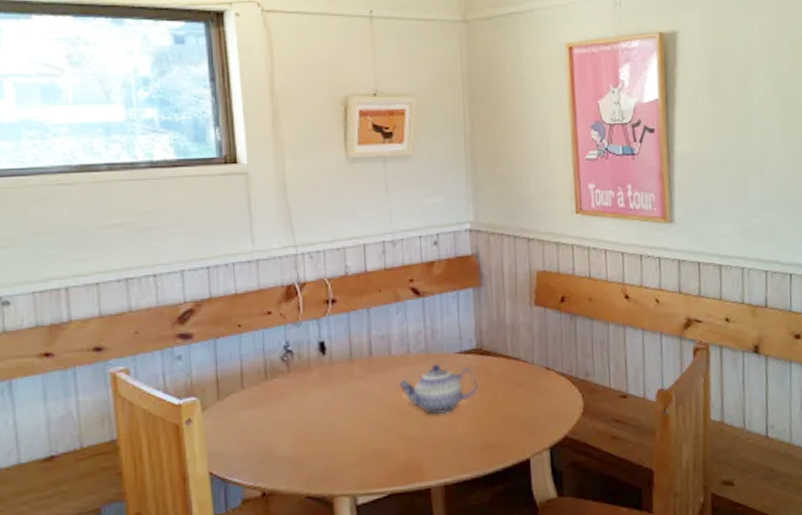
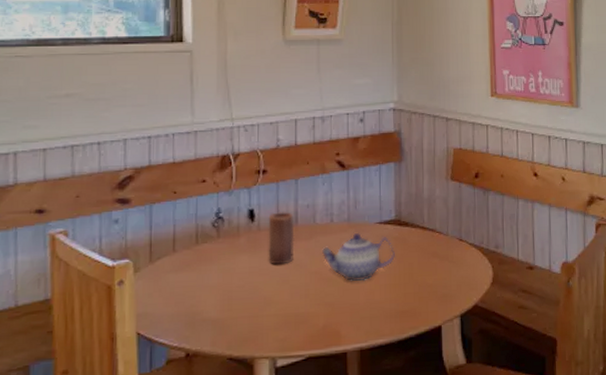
candle: none [340,343,370,400] -> present [268,212,295,265]

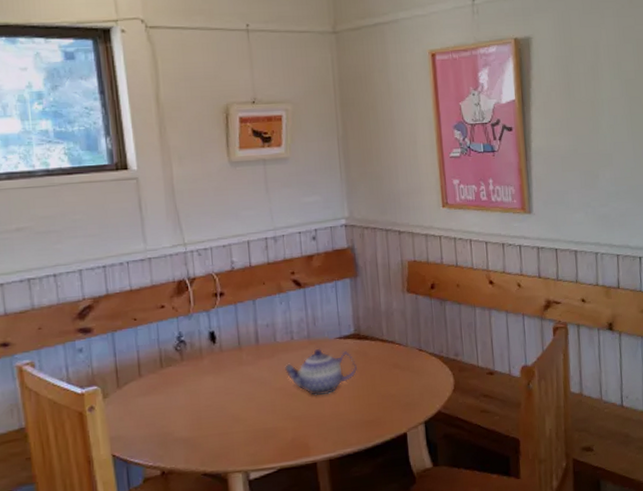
candle: present [268,212,295,265] -> none [229,332,257,384]

